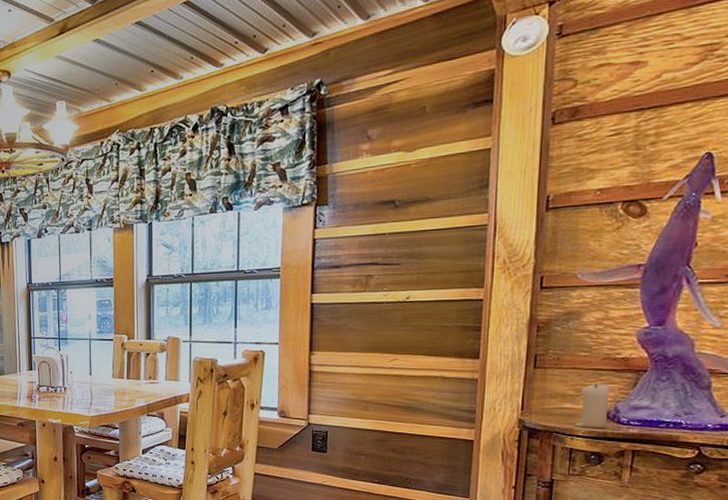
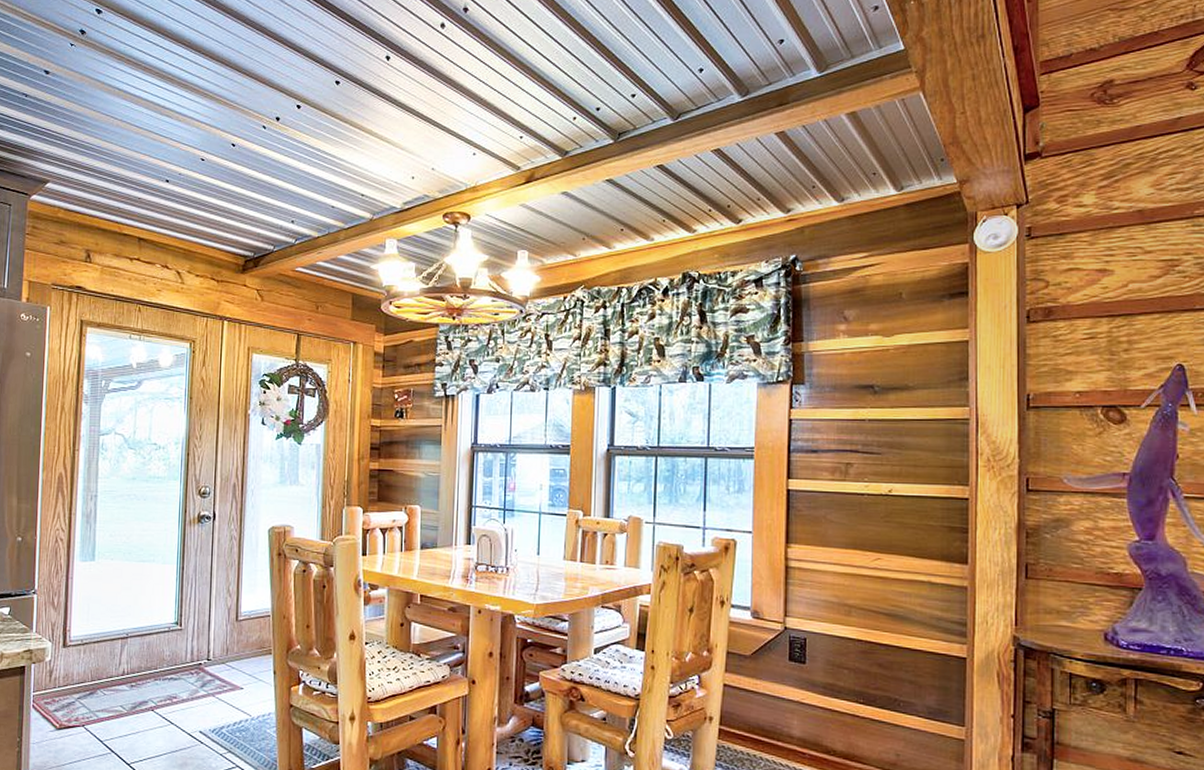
candle: present [573,383,611,429] -> none [1071,599,1106,652]

